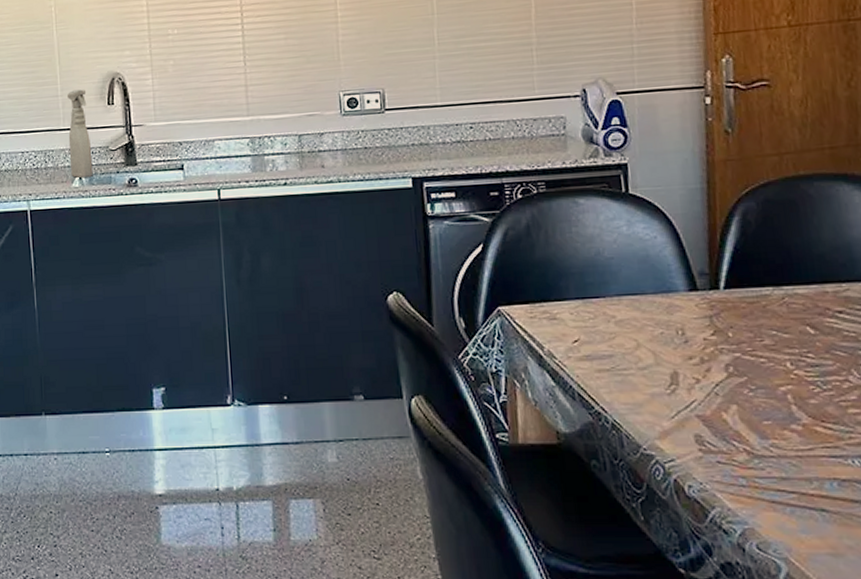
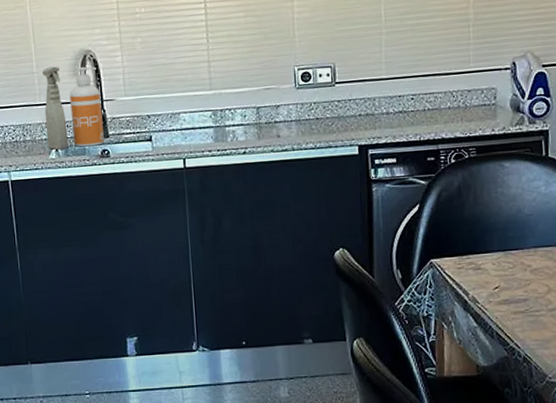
soap dispenser: none [95,90,132,175] -> present [69,66,104,147]

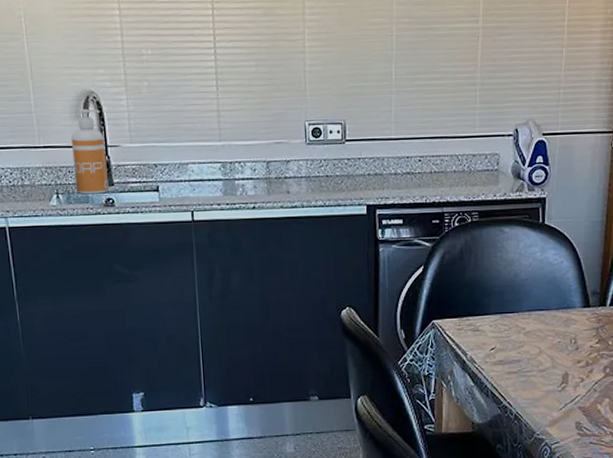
spray bottle: present [43,66,69,150] -> none [42,106,71,196]

